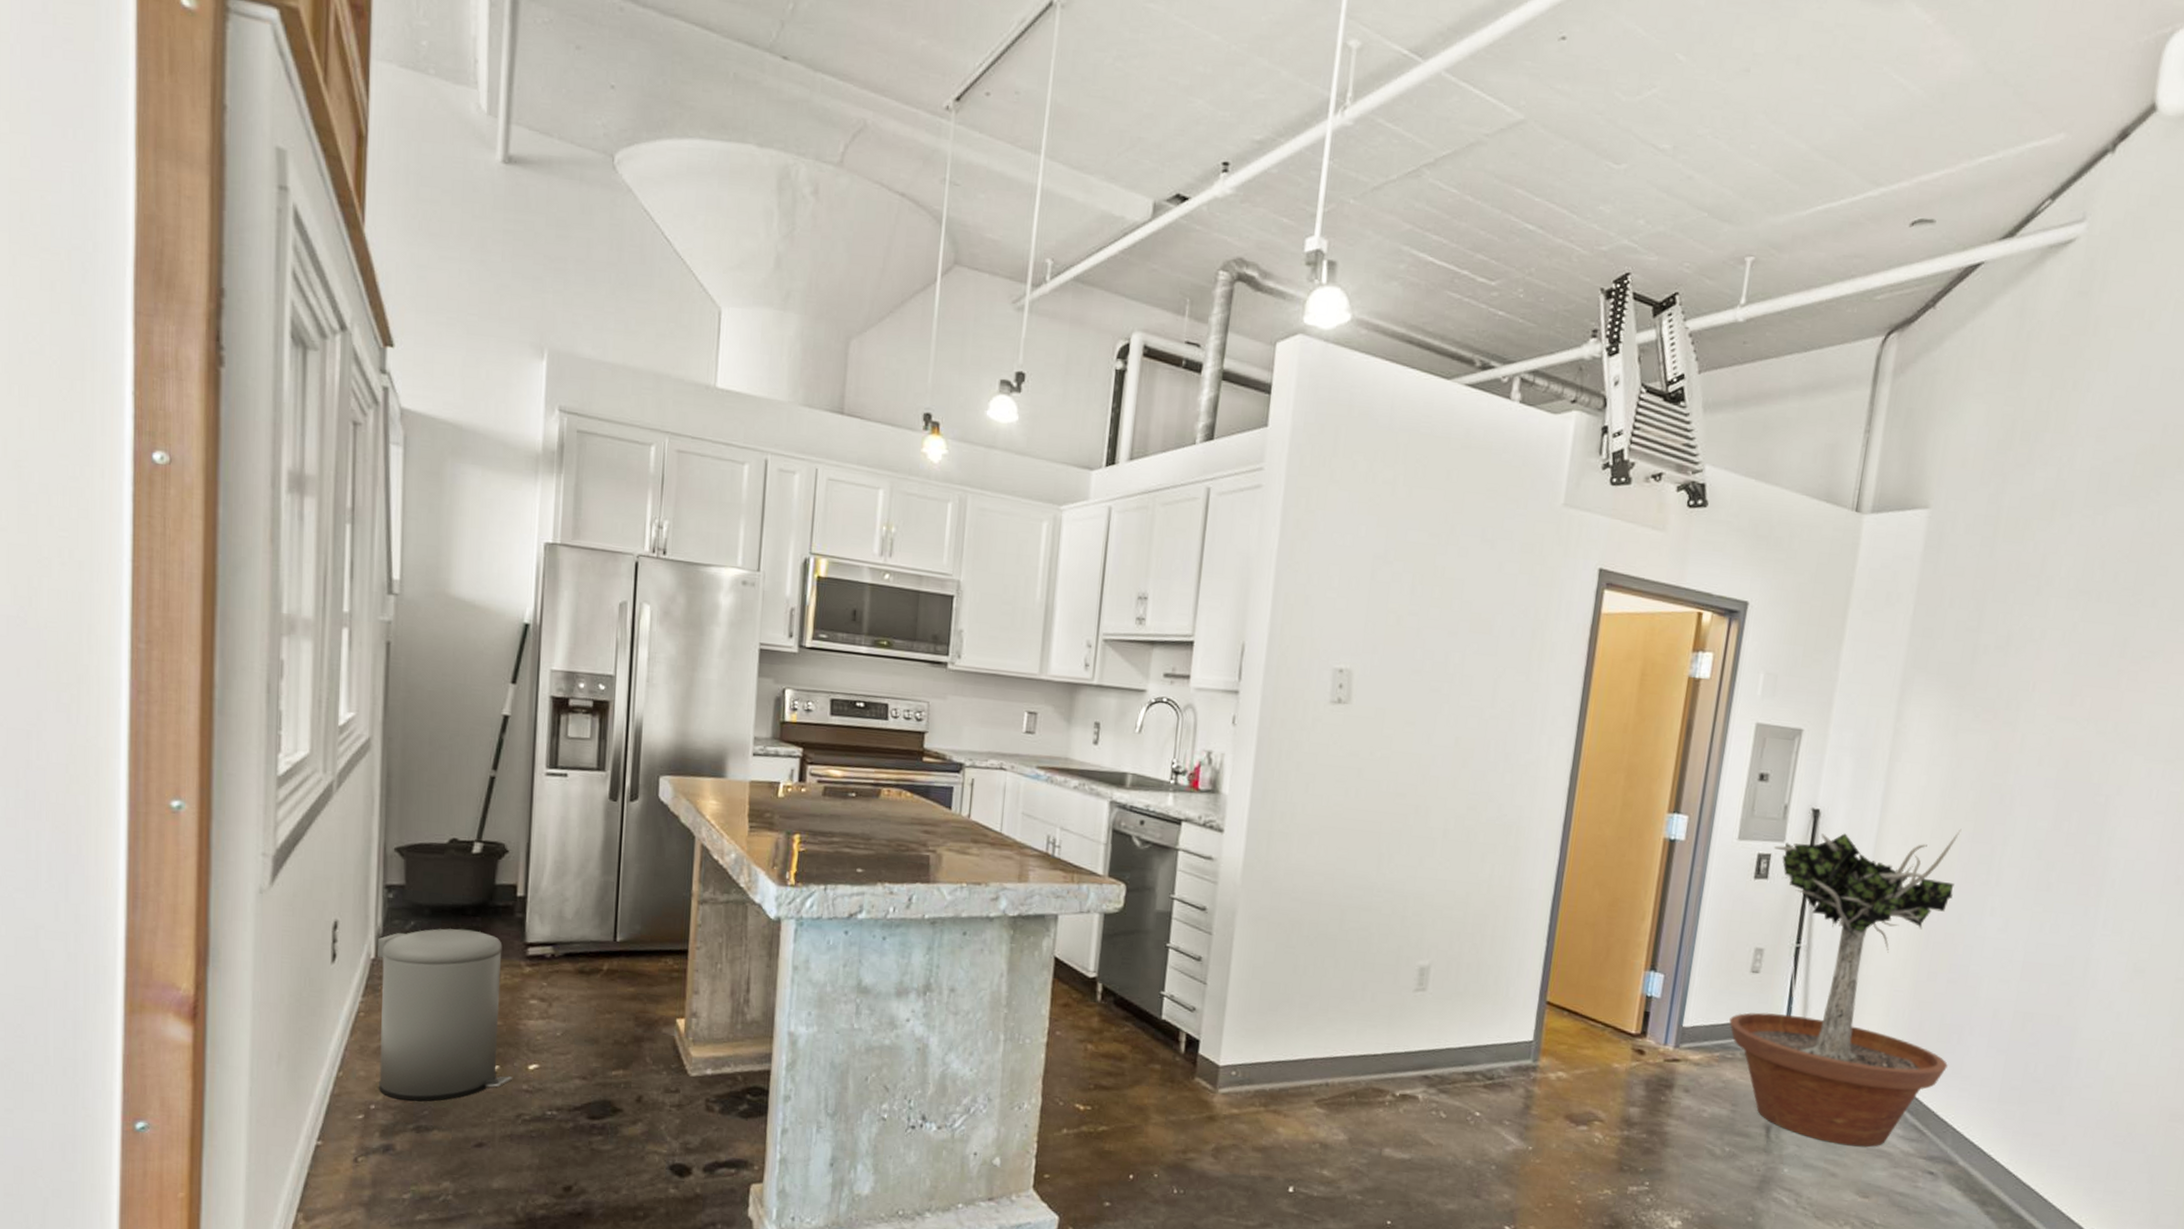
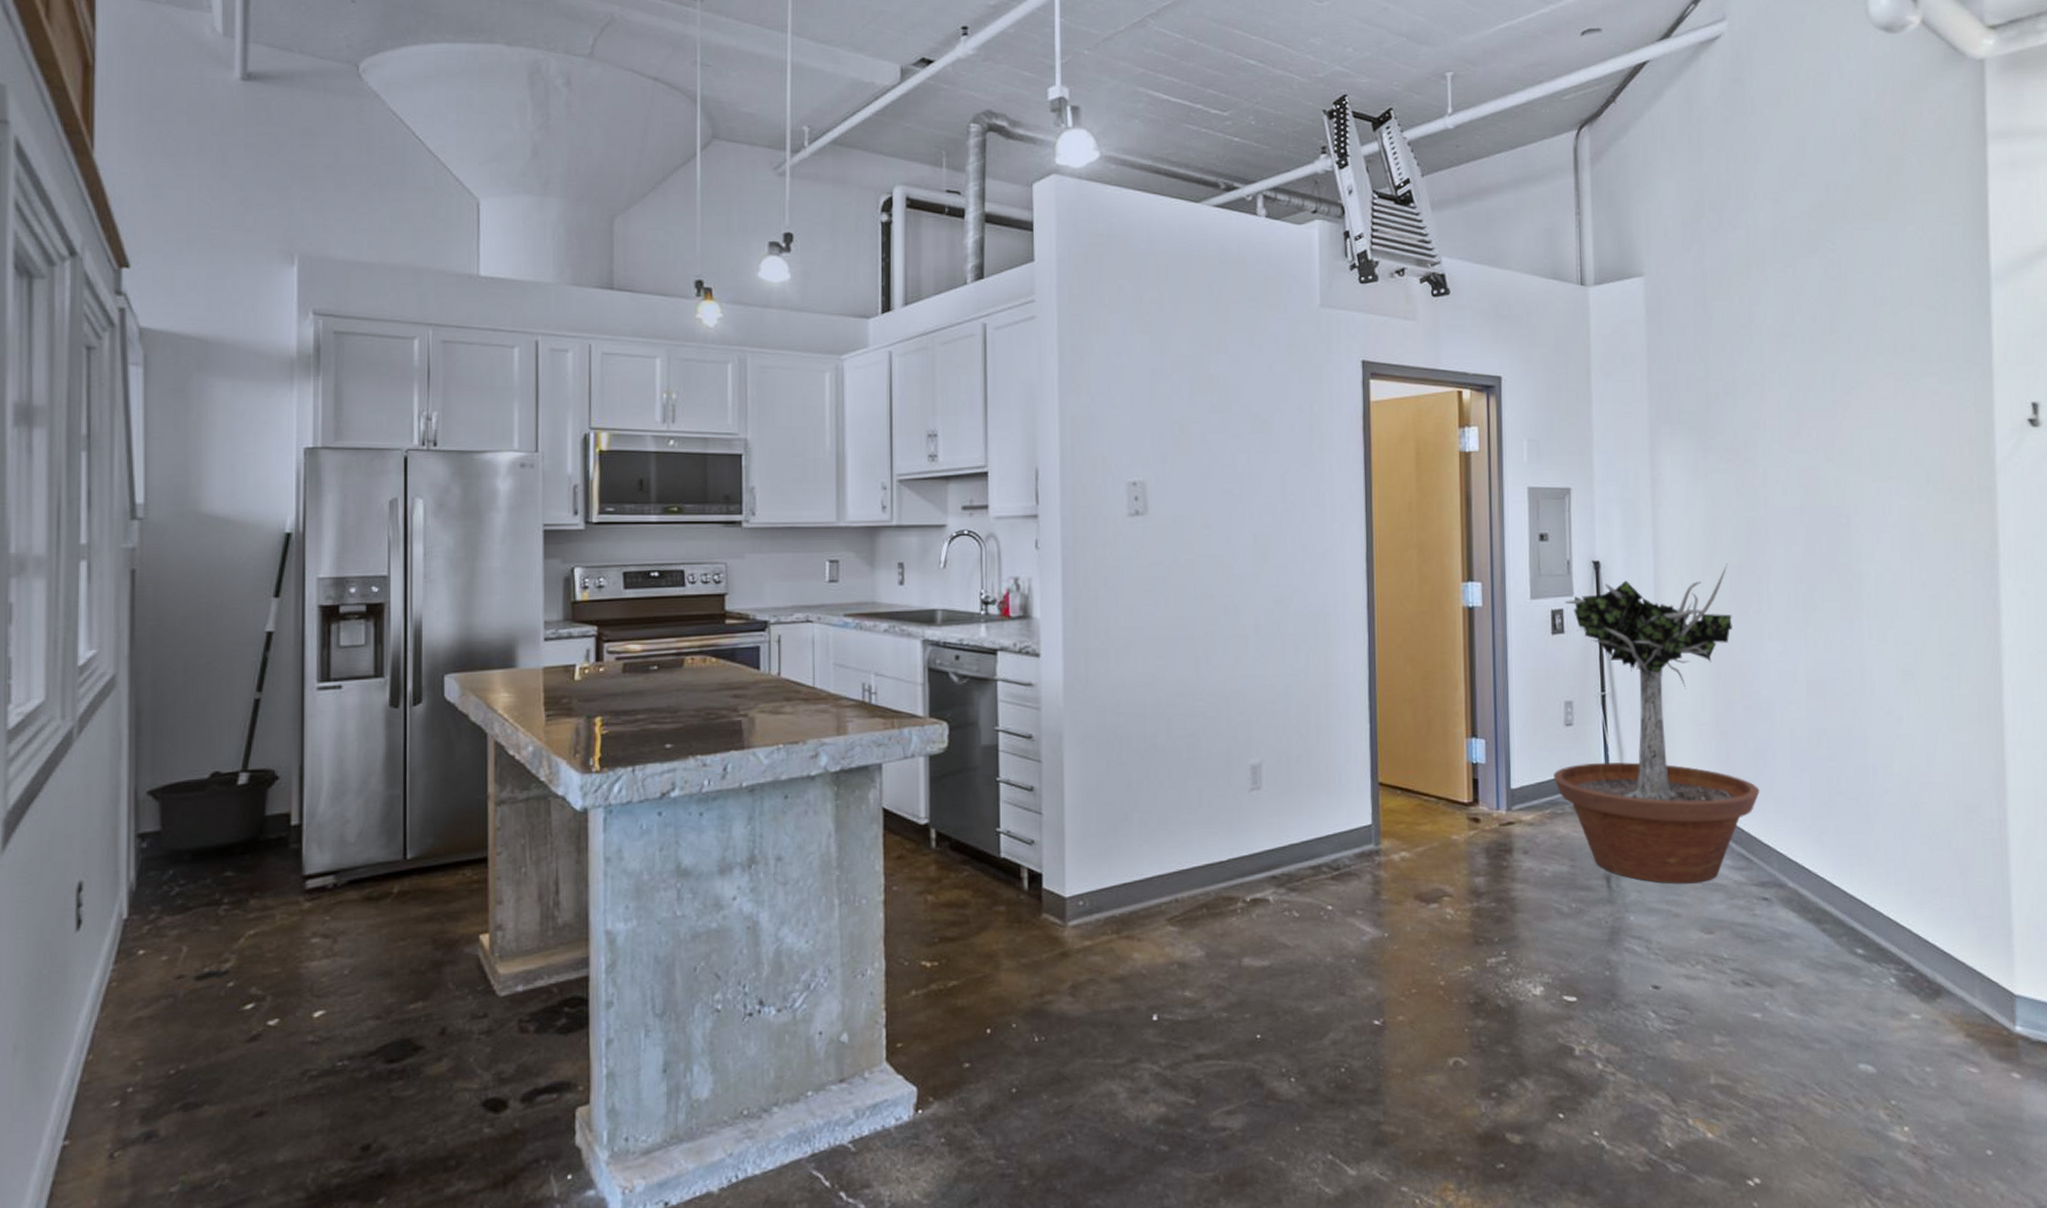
pedal bin: present [378,928,512,1102] -> none [131,870,295,1076]

